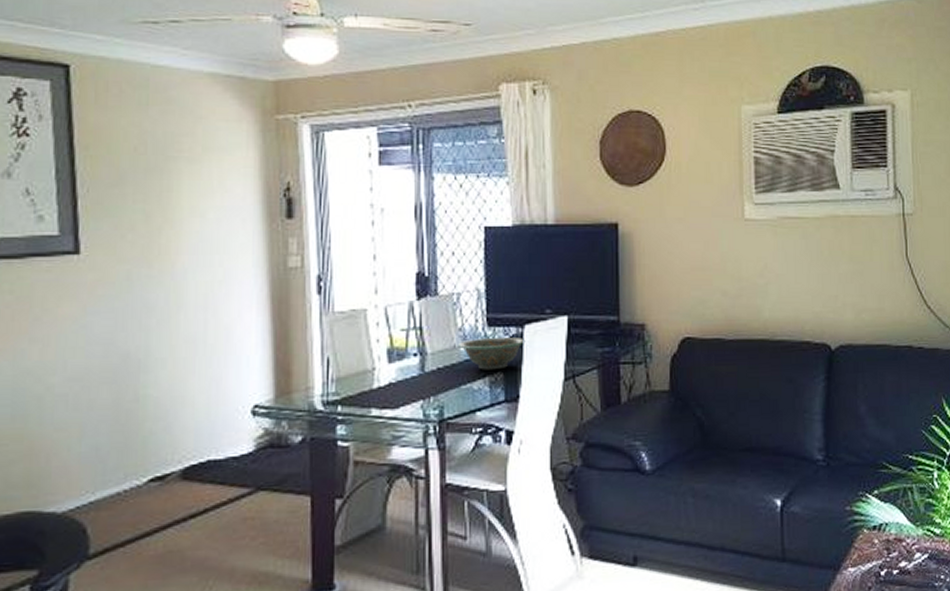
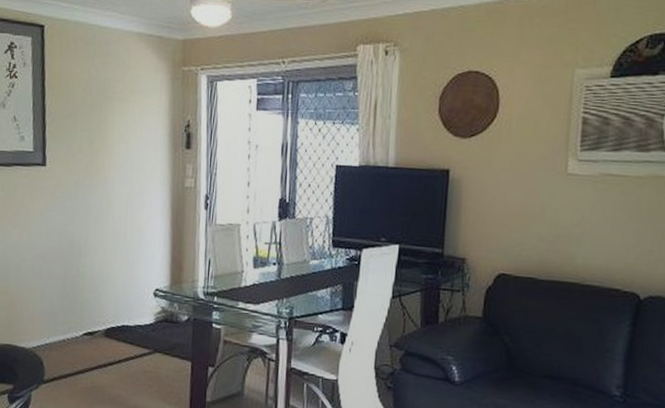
decorative bowl: present [459,336,526,370] -> none [308,256,363,283]

